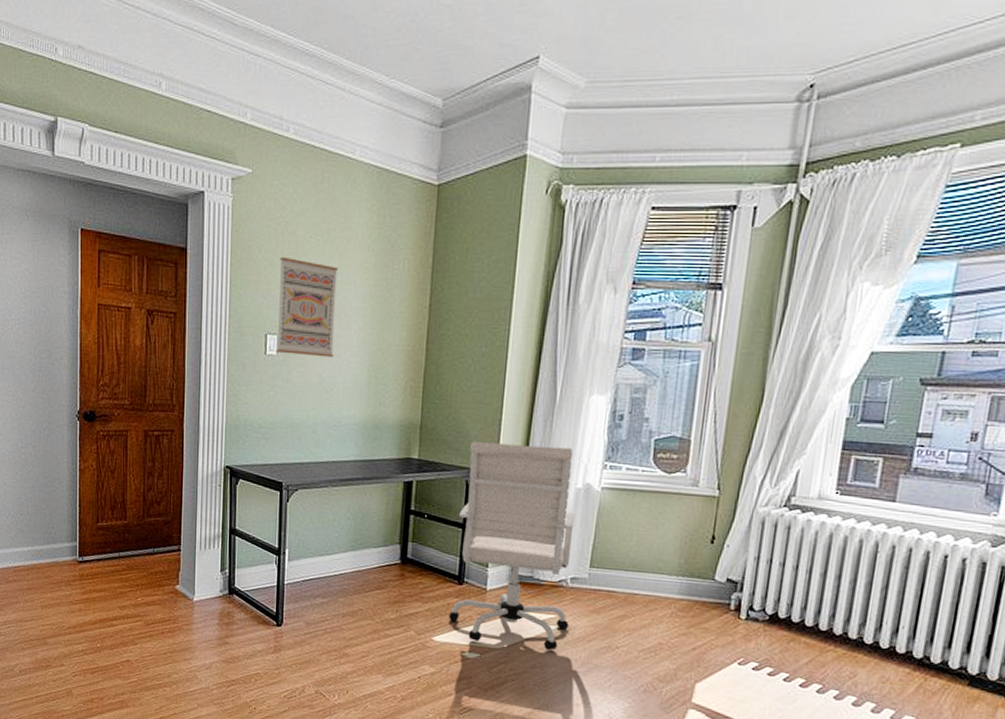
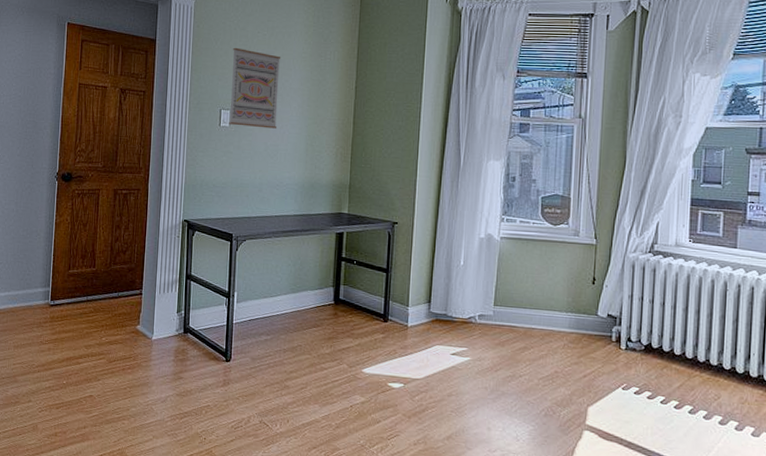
office chair: present [449,440,575,651] -> none [376,198,480,380]

